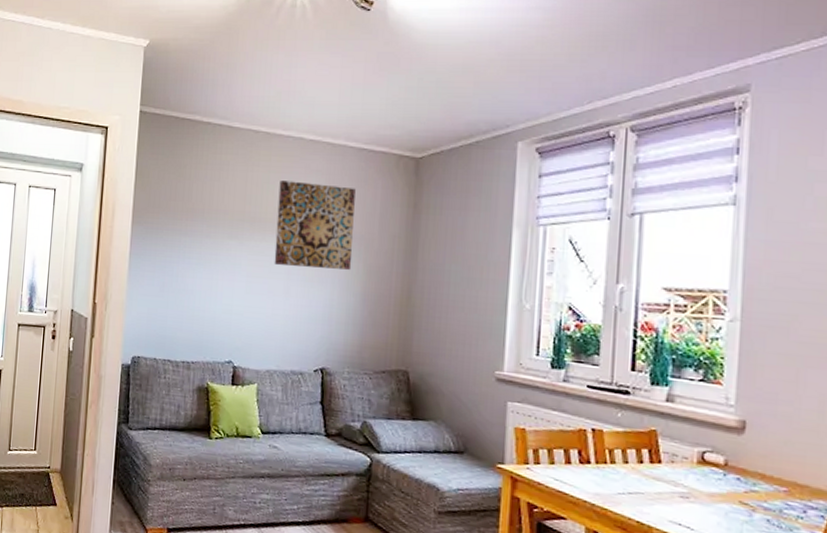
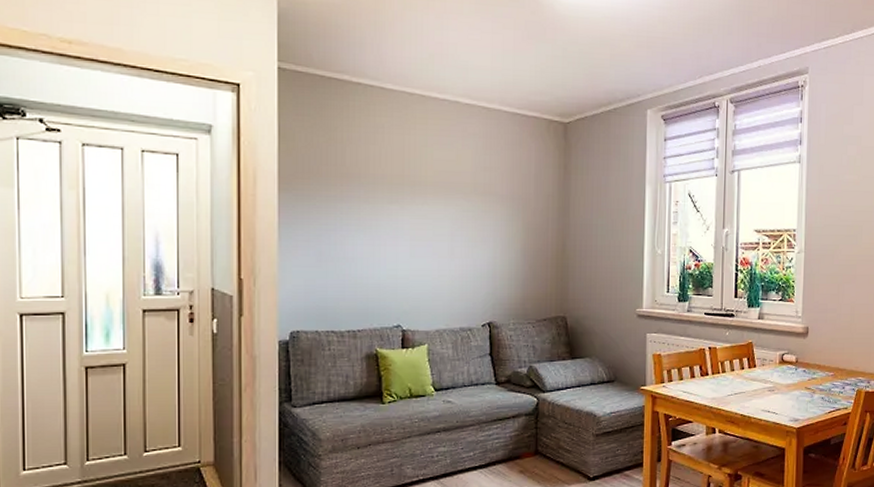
wall art: present [274,180,356,270] -> none [437,144,512,228]

